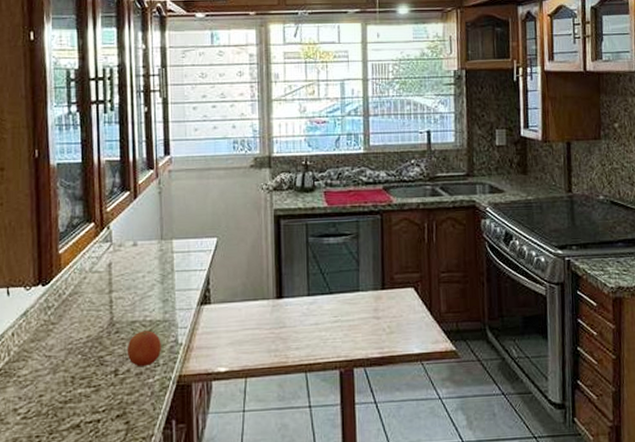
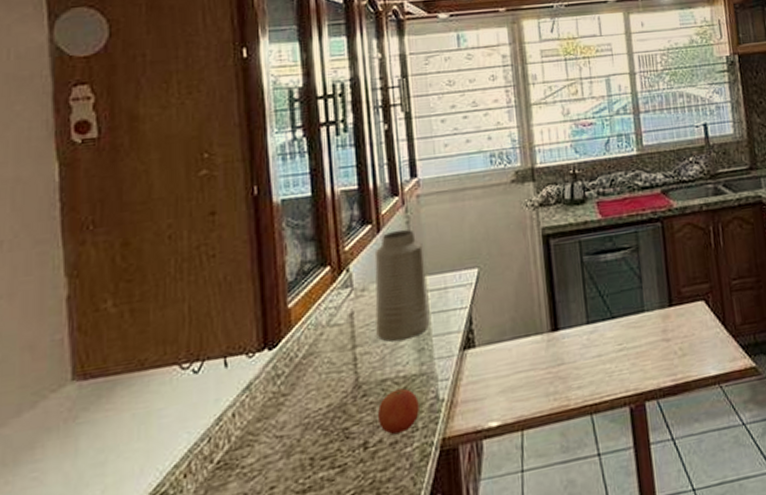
vase: none [129,198,174,291] -> present [374,229,430,342]

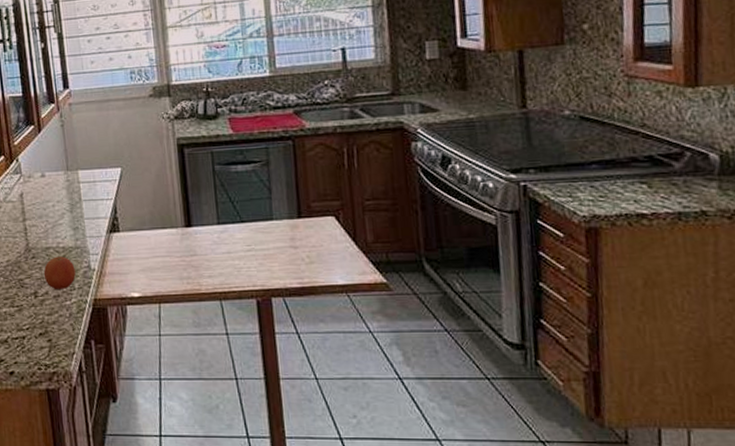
vase: present [374,229,430,342] -> none [37,131,82,219]

